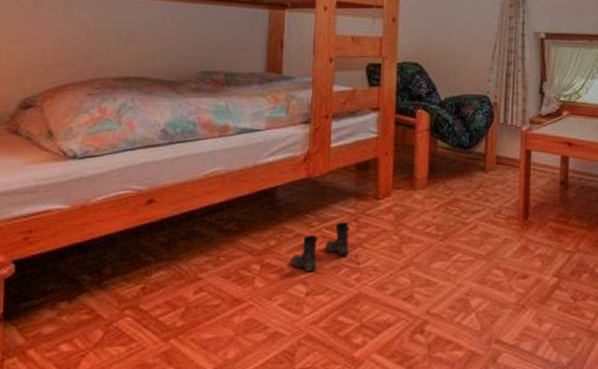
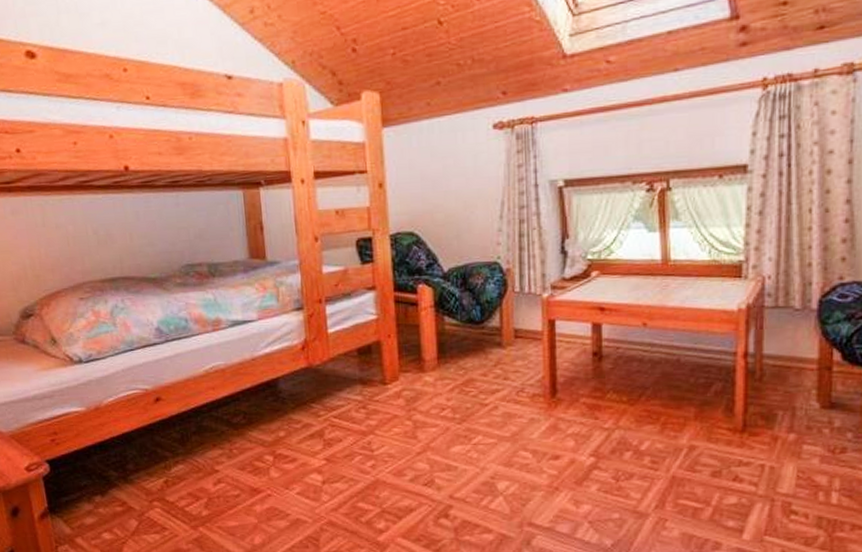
boots: present [290,222,350,272] -> none [302,410,361,461]

